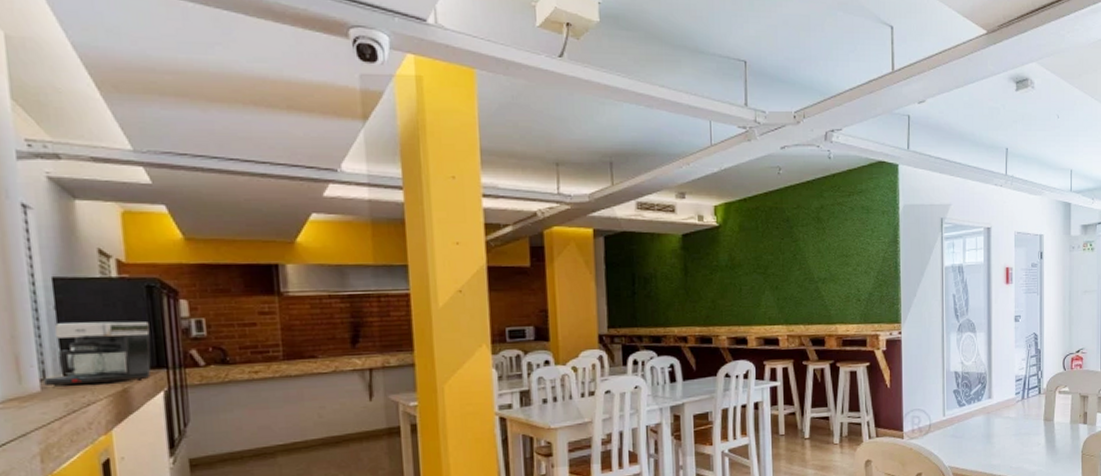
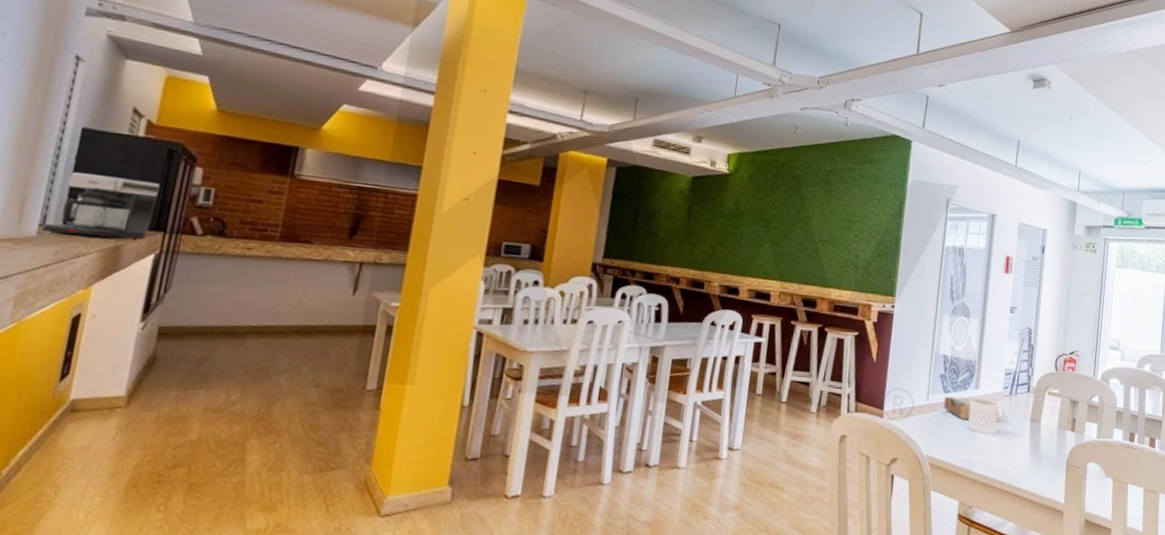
napkin holder: none [960,407,1014,429] -> present [943,396,1000,423]
mug: none [985,406,1020,439] -> present [968,398,1006,435]

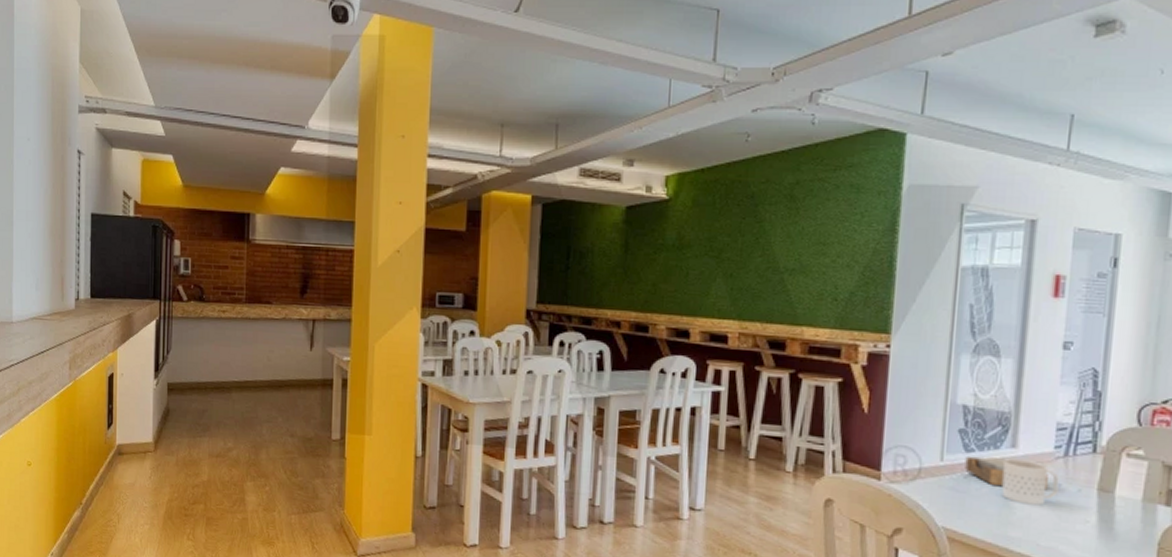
coffee maker: present [41,172,160,240] -> none [77,252,151,308]

